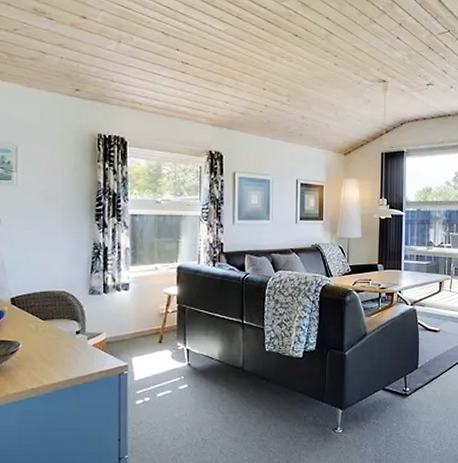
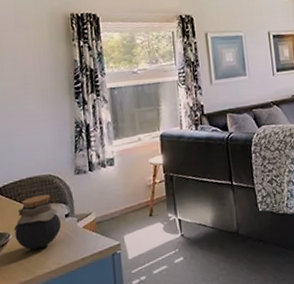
jar: none [23,309,72,360] -> present [13,194,62,250]

